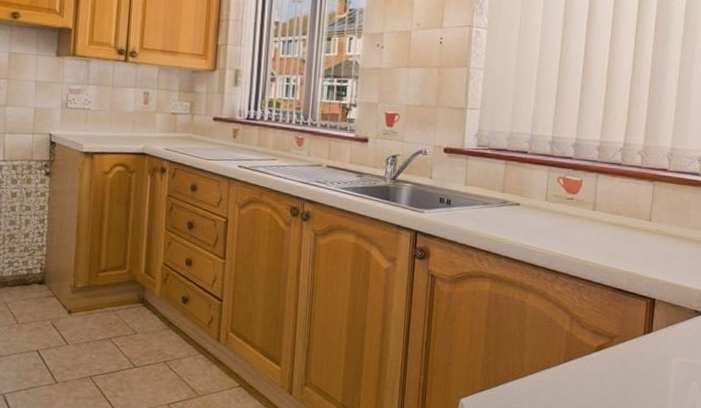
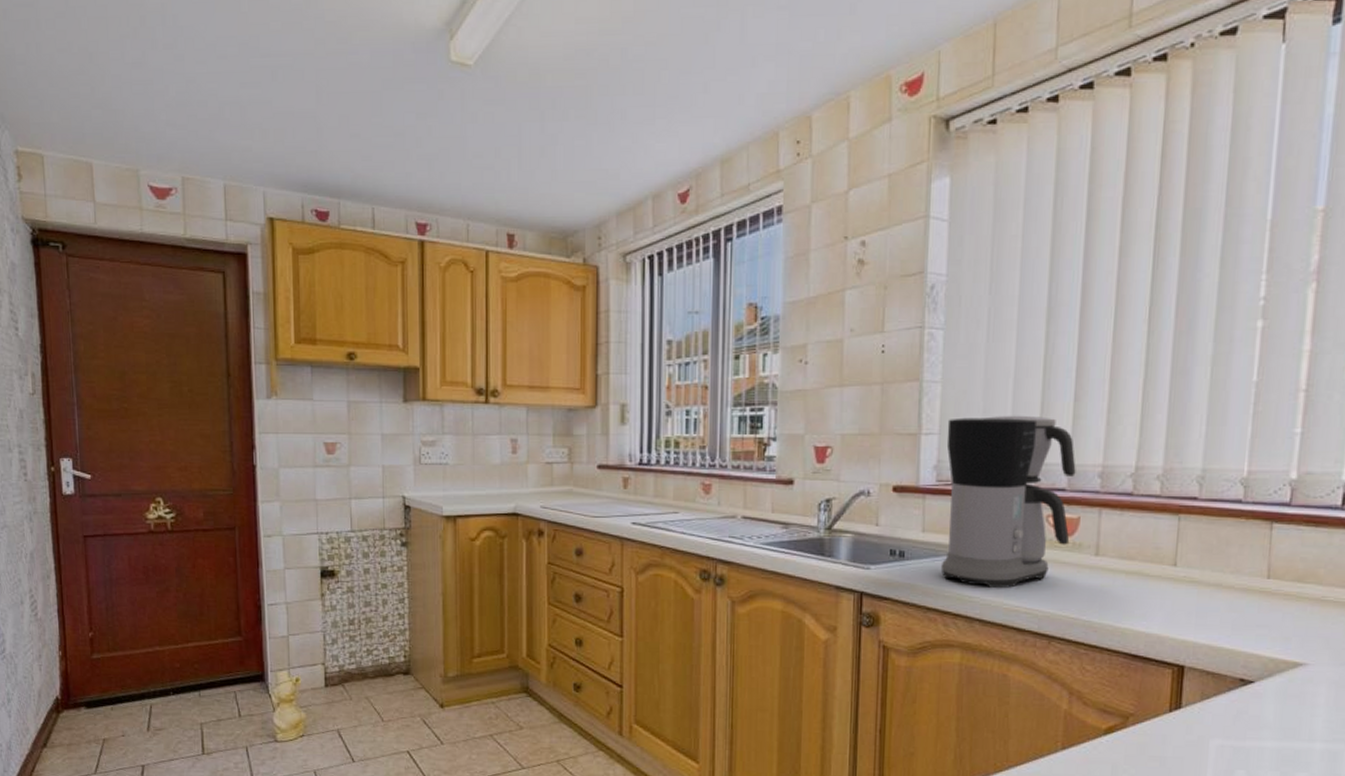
coffee maker: none [477,98,581,233] -> present [940,415,1076,588]

